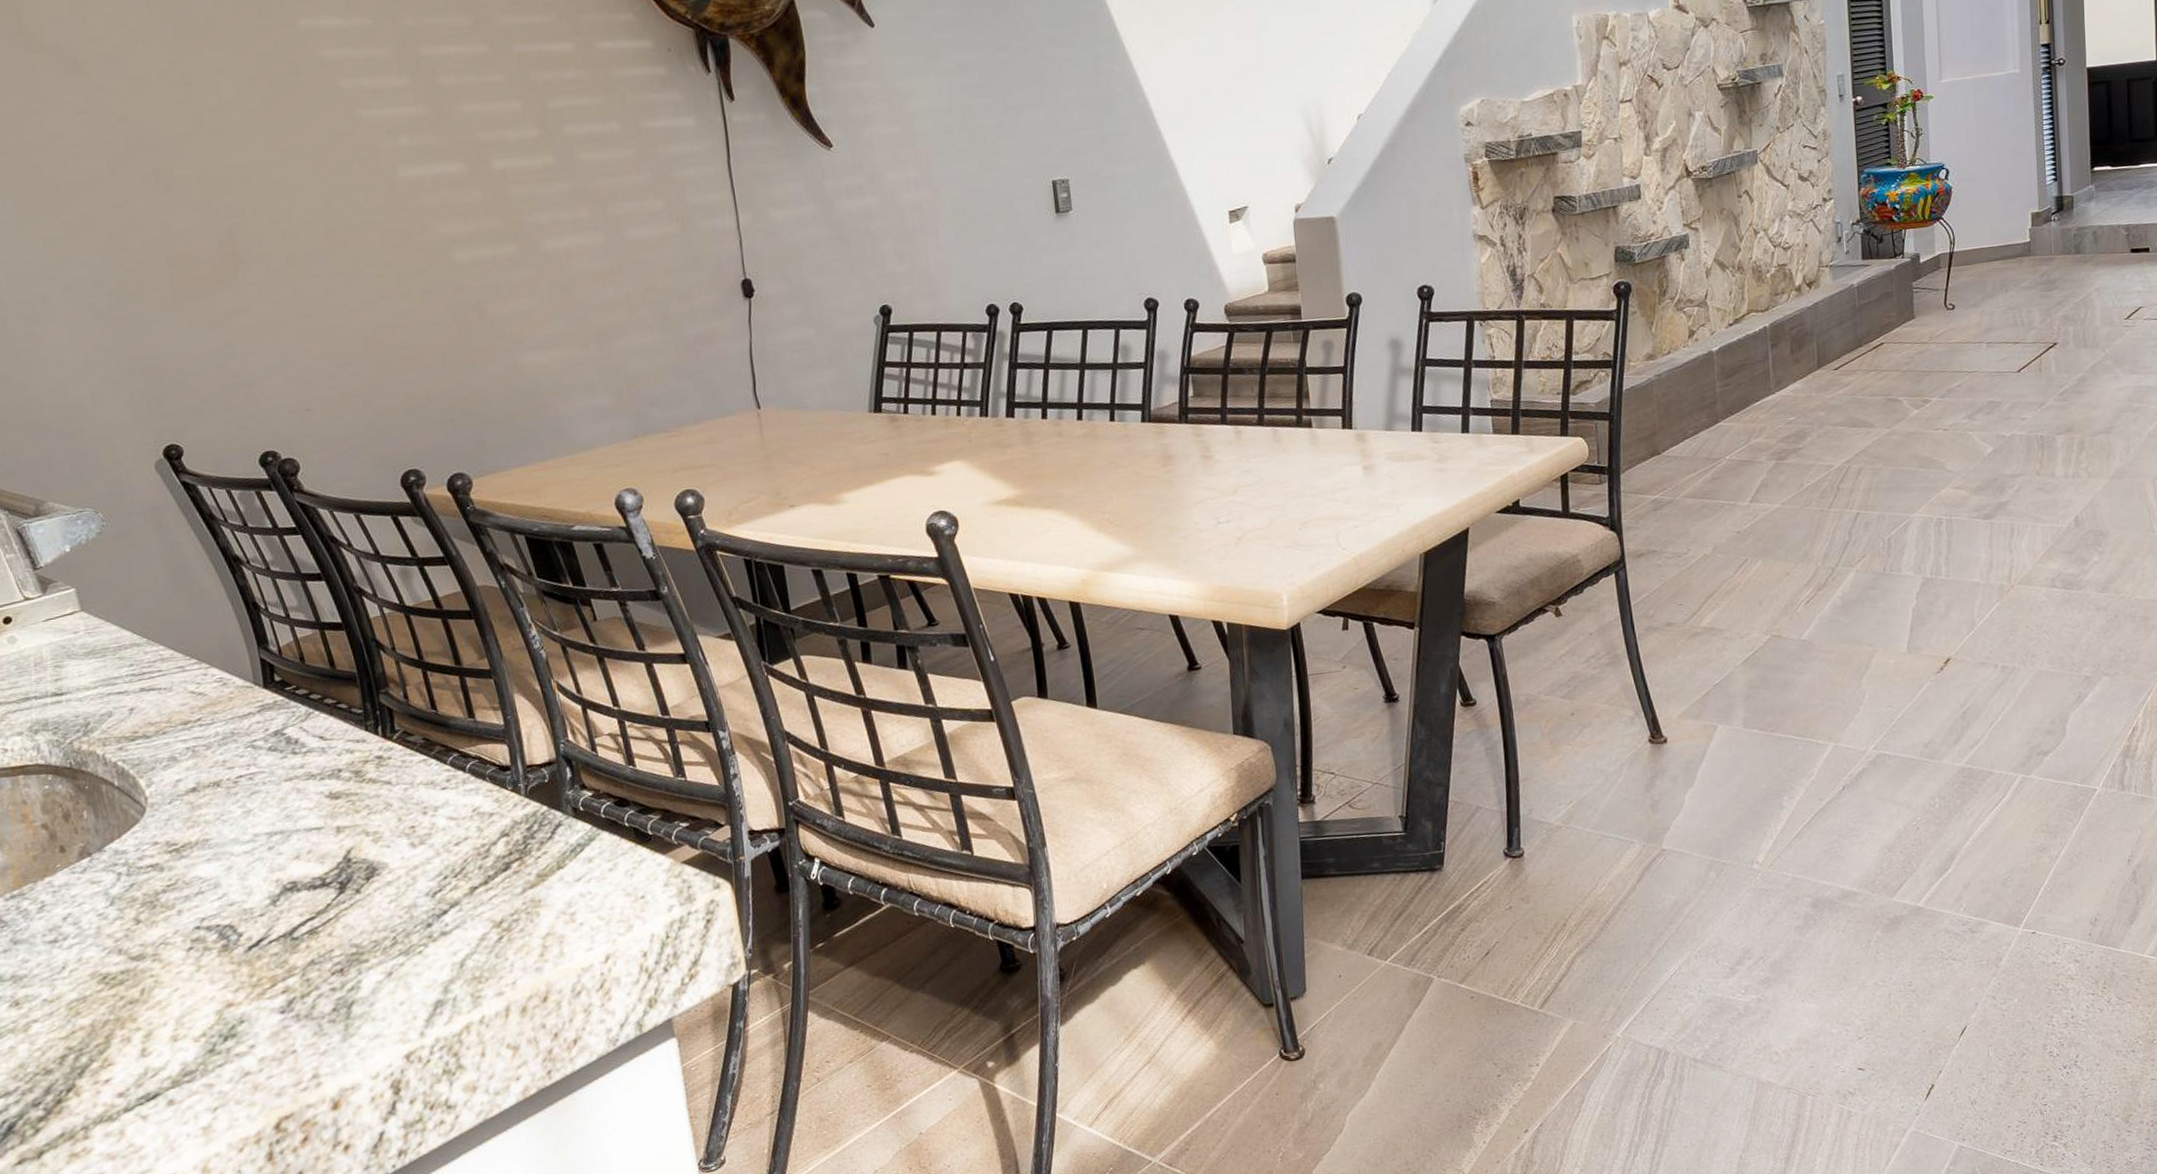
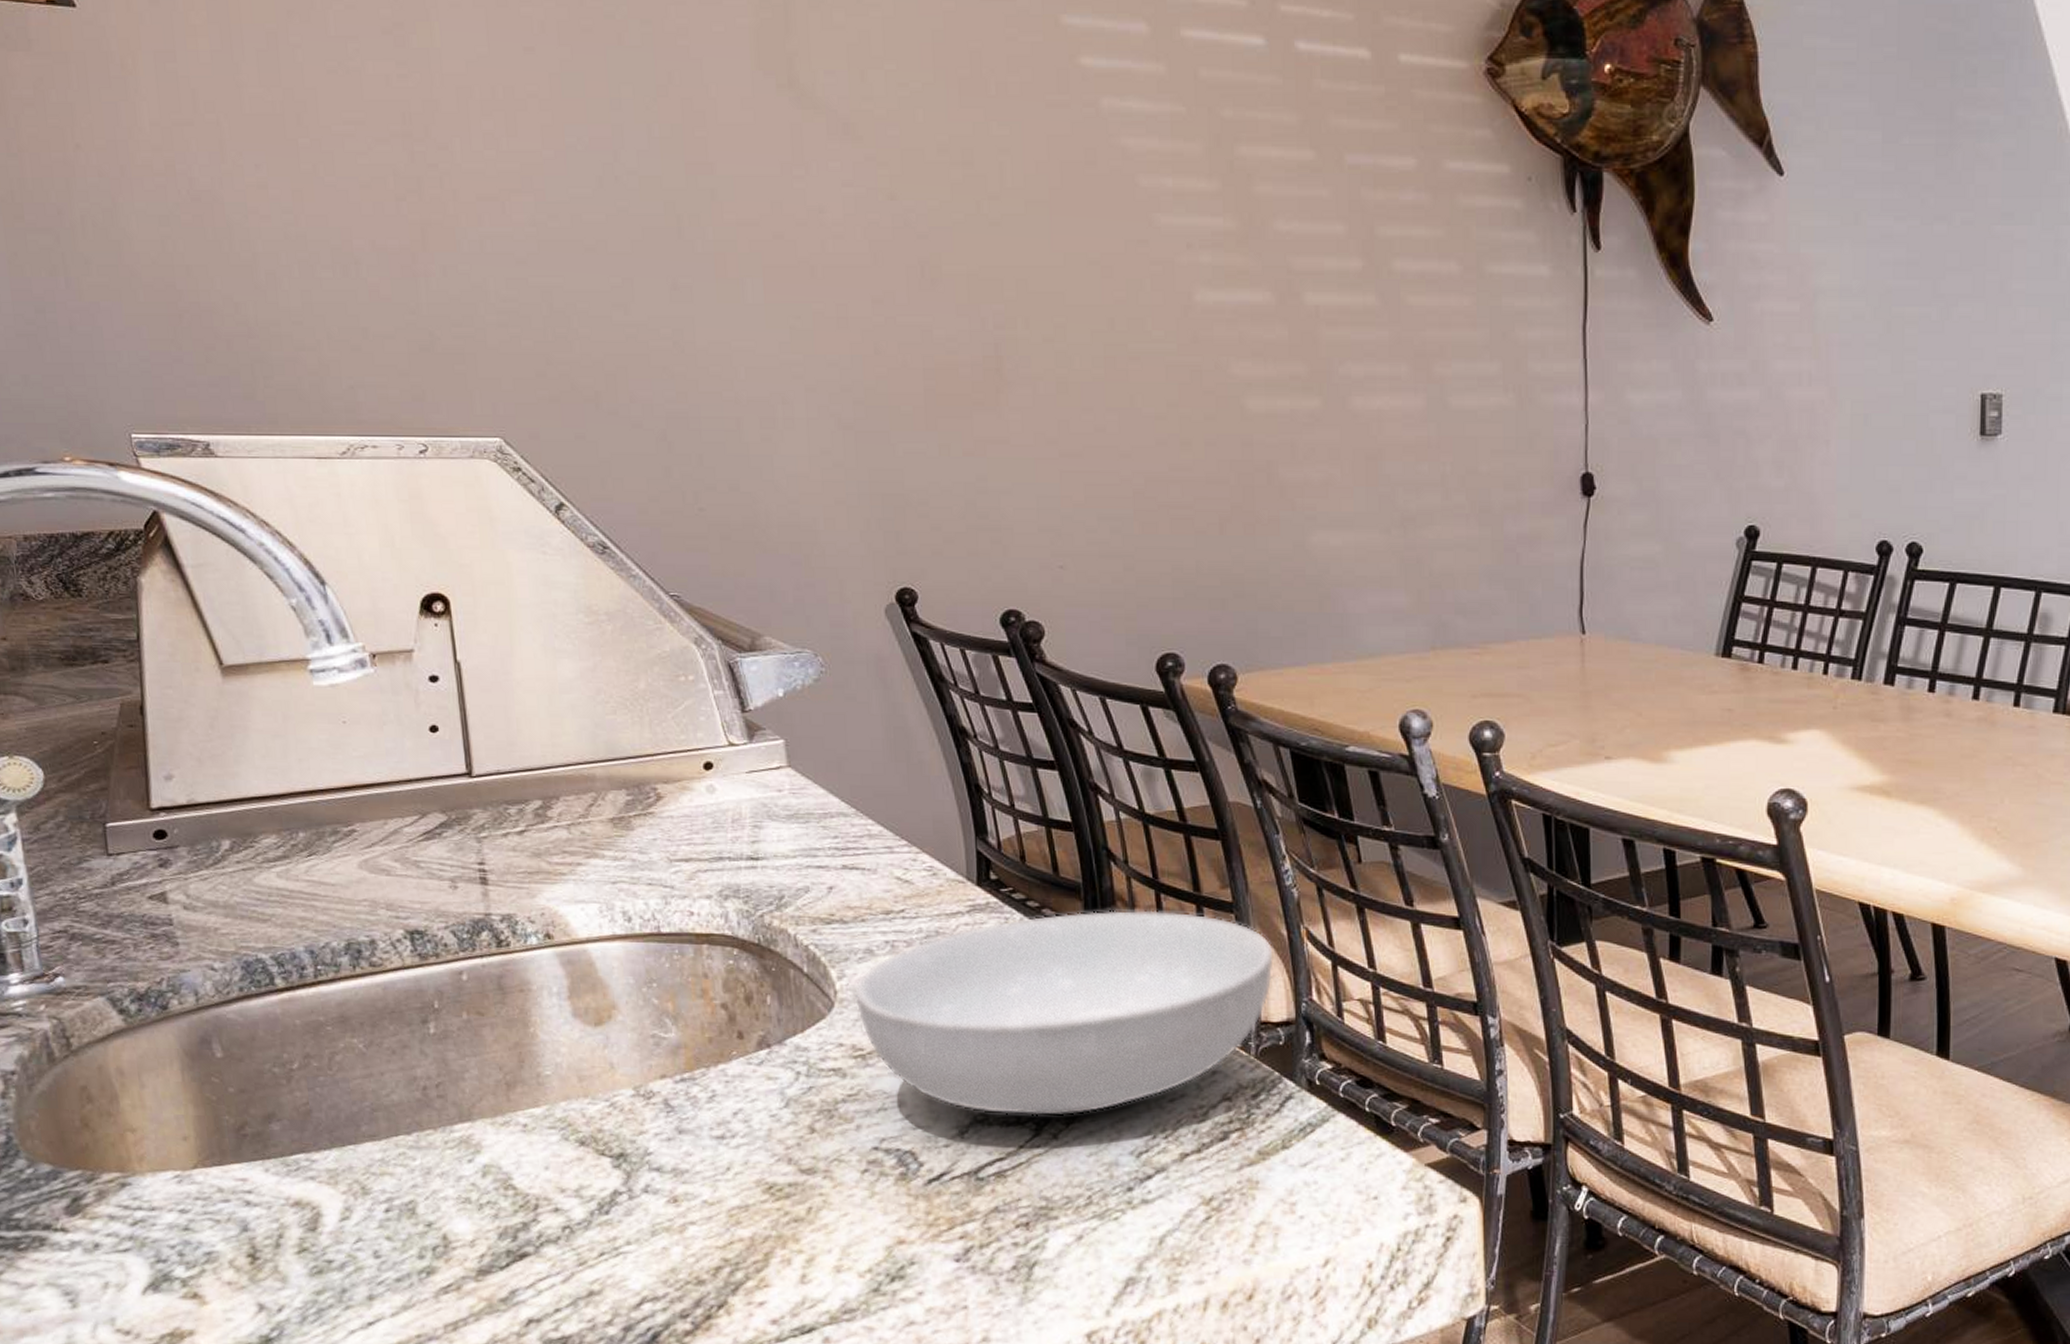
serving bowl: none [162,683,533,882] -> present [853,909,1275,1117]

